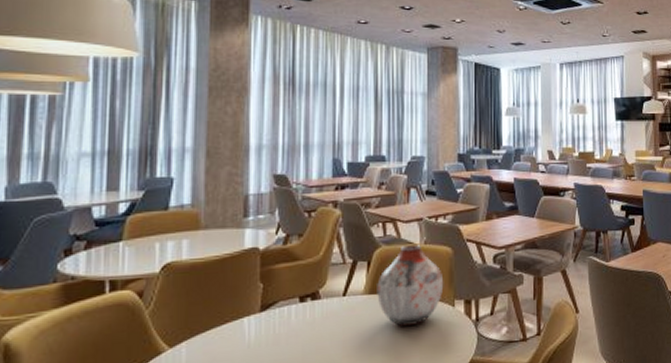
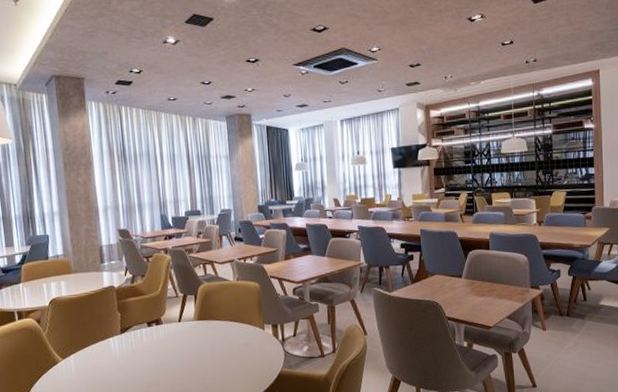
vase: present [377,245,444,327] -> none [203,281,255,345]

